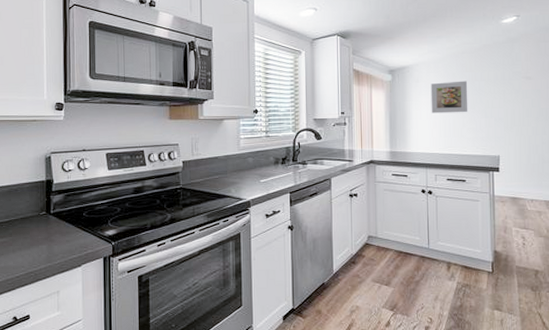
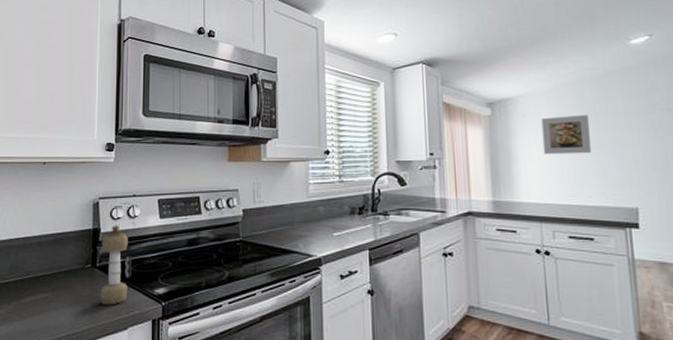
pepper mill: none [55,176,83,247] -> present [101,225,131,305]

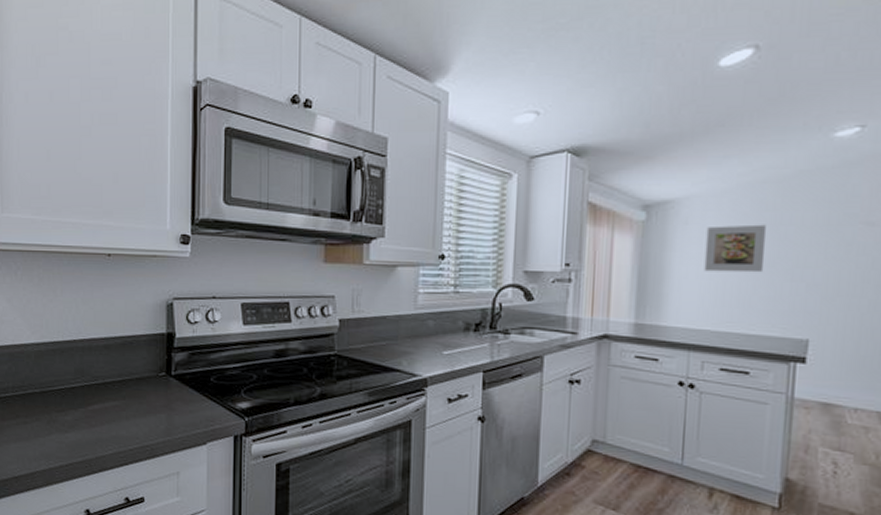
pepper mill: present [101,225,131,305] -> none [177,330,211,418]

